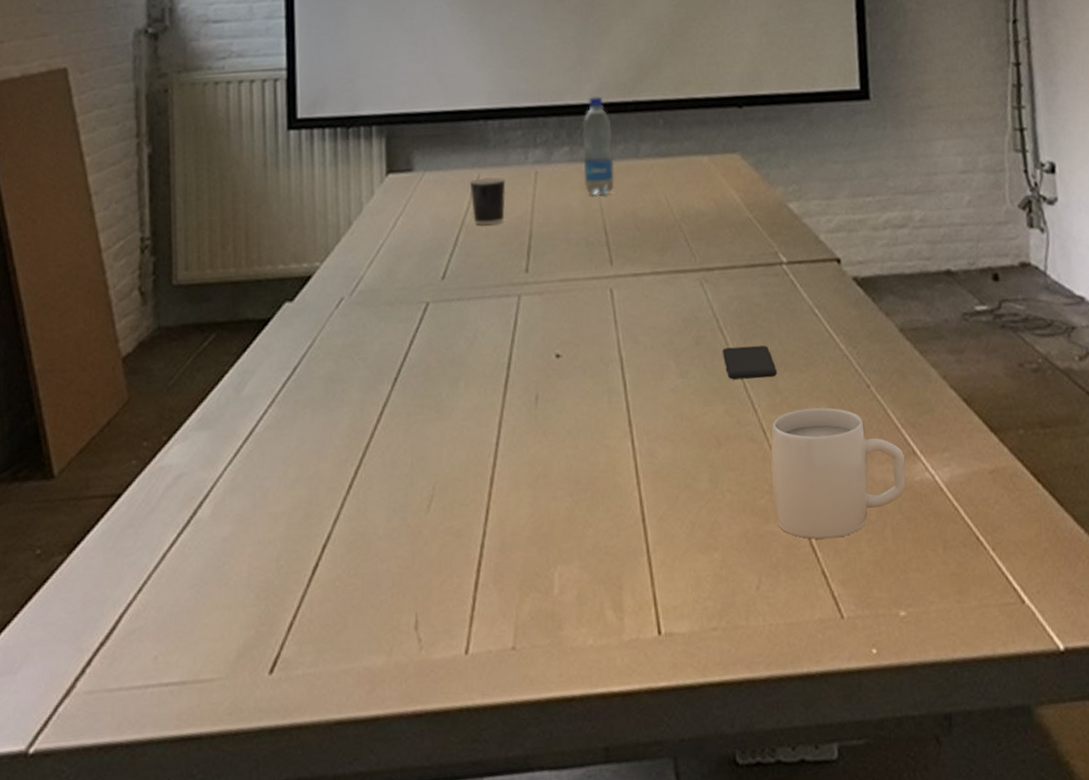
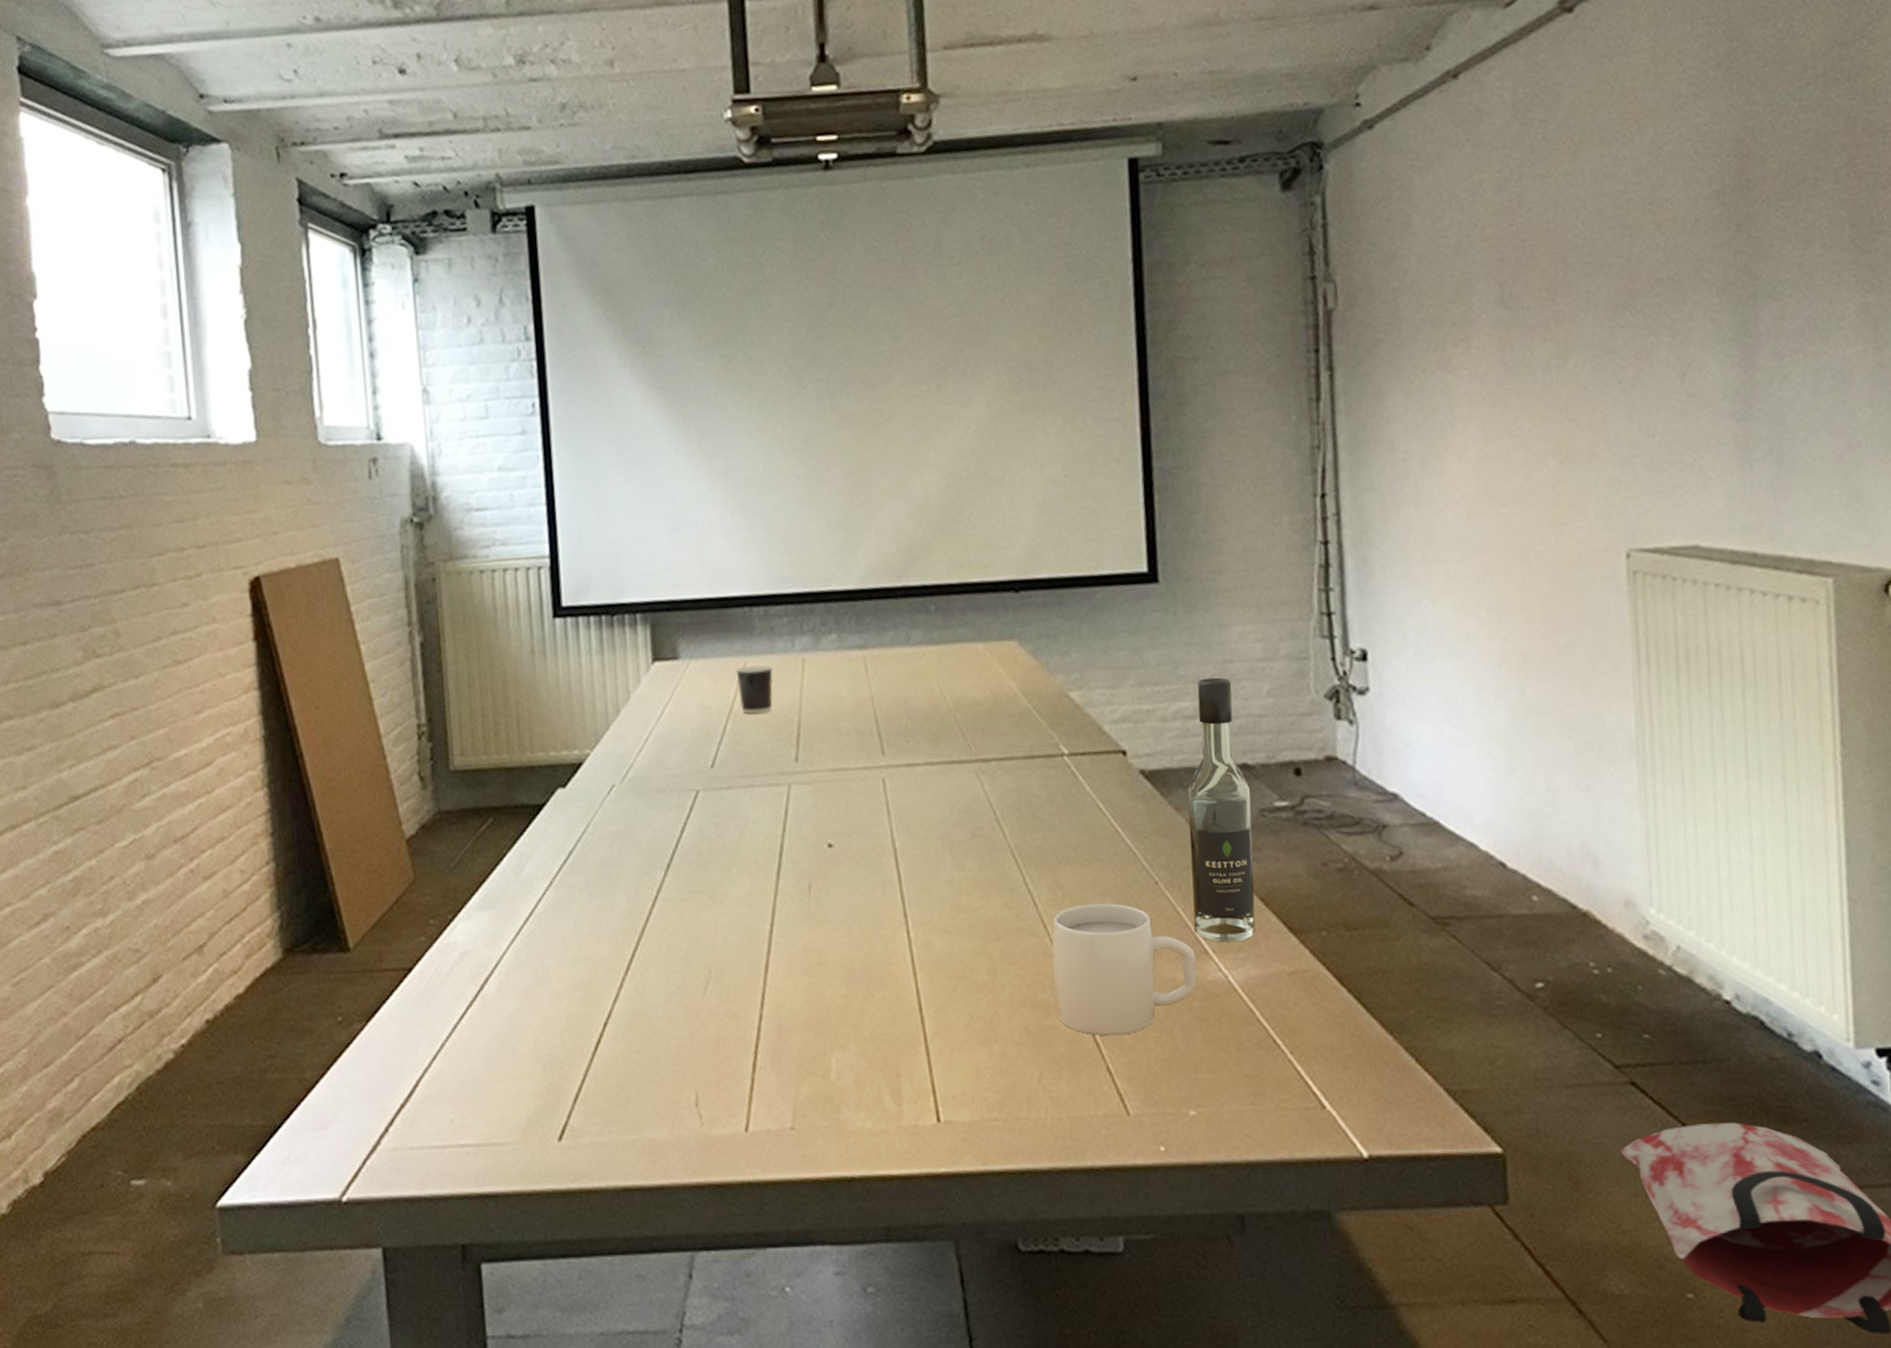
bottle: present [582,96,615,196] -> none [850,582,885,685]
mobile phone: present [722,345,777,380] -> none [999,838,1058,873]
bottle: none [897,188,960,443] -> present [1187,677,1256,943]

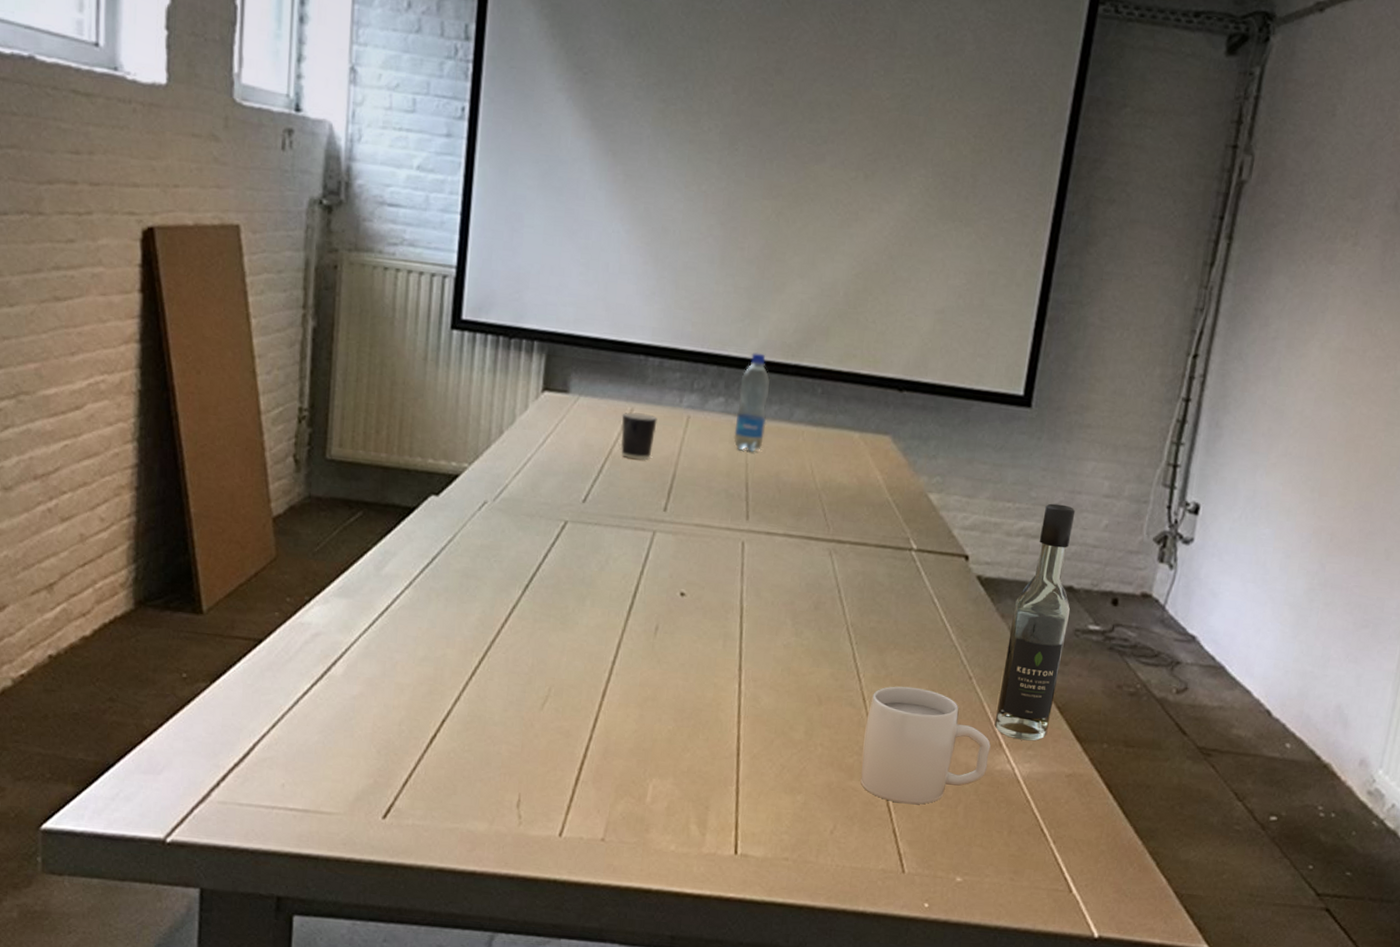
bottle: none [850,582,885,685] -> present [734,353,770,452]

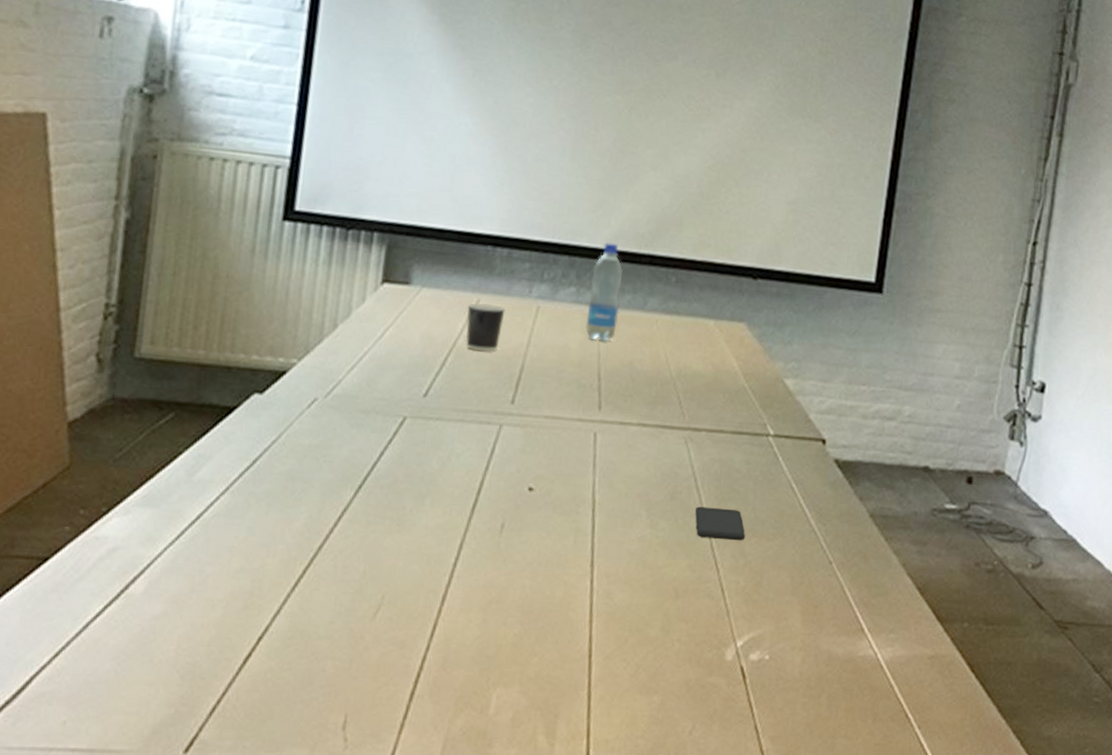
mobile phone: none [838,617,887,653] -> present [694,506,745,541]
mug: present [860,686,991,805] -> none [719,574,853,698]
bottle: present [994,503,1076,741] -> none [855,385,929,624]

